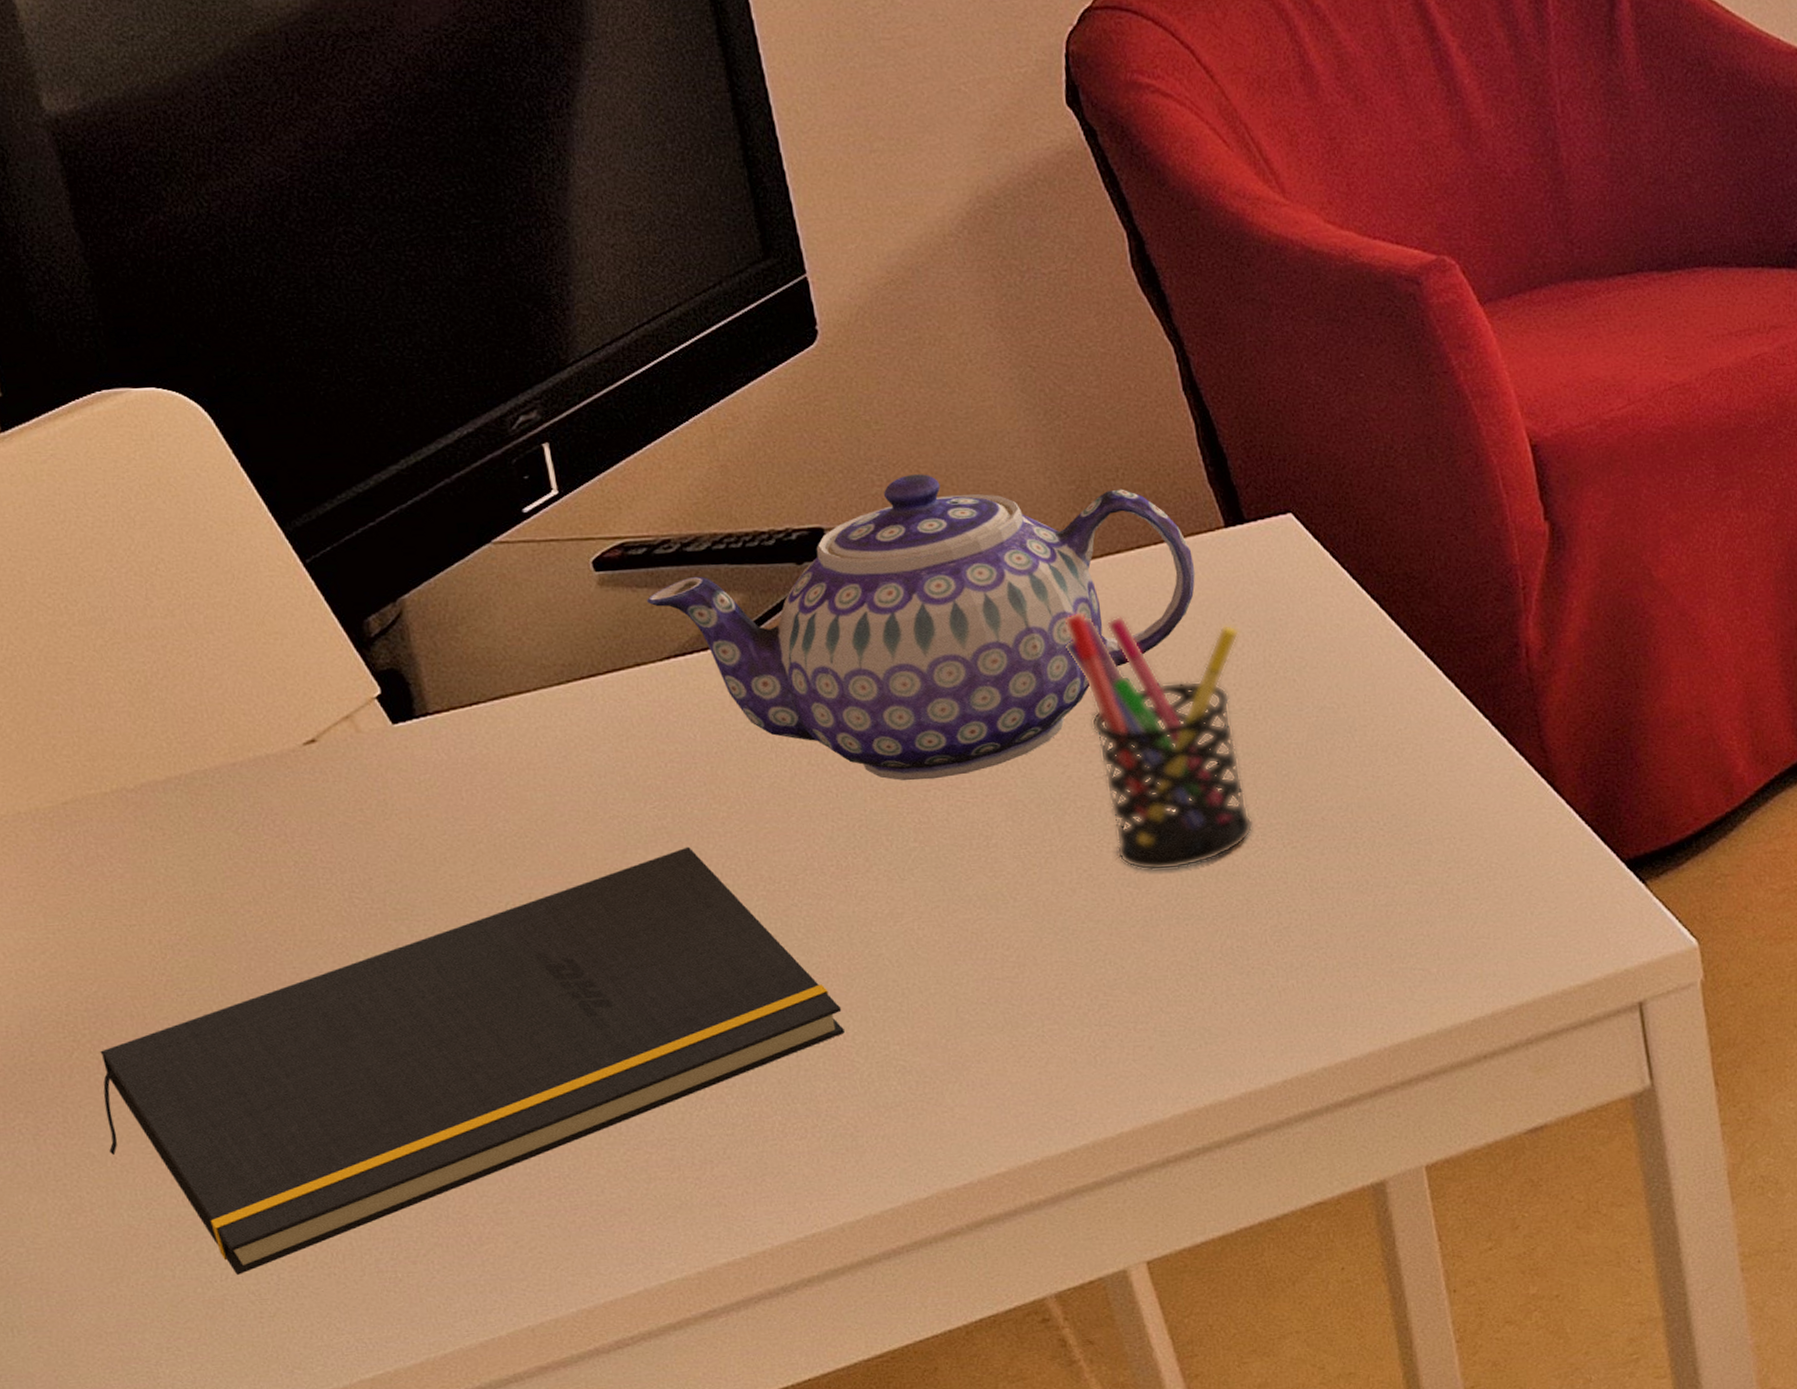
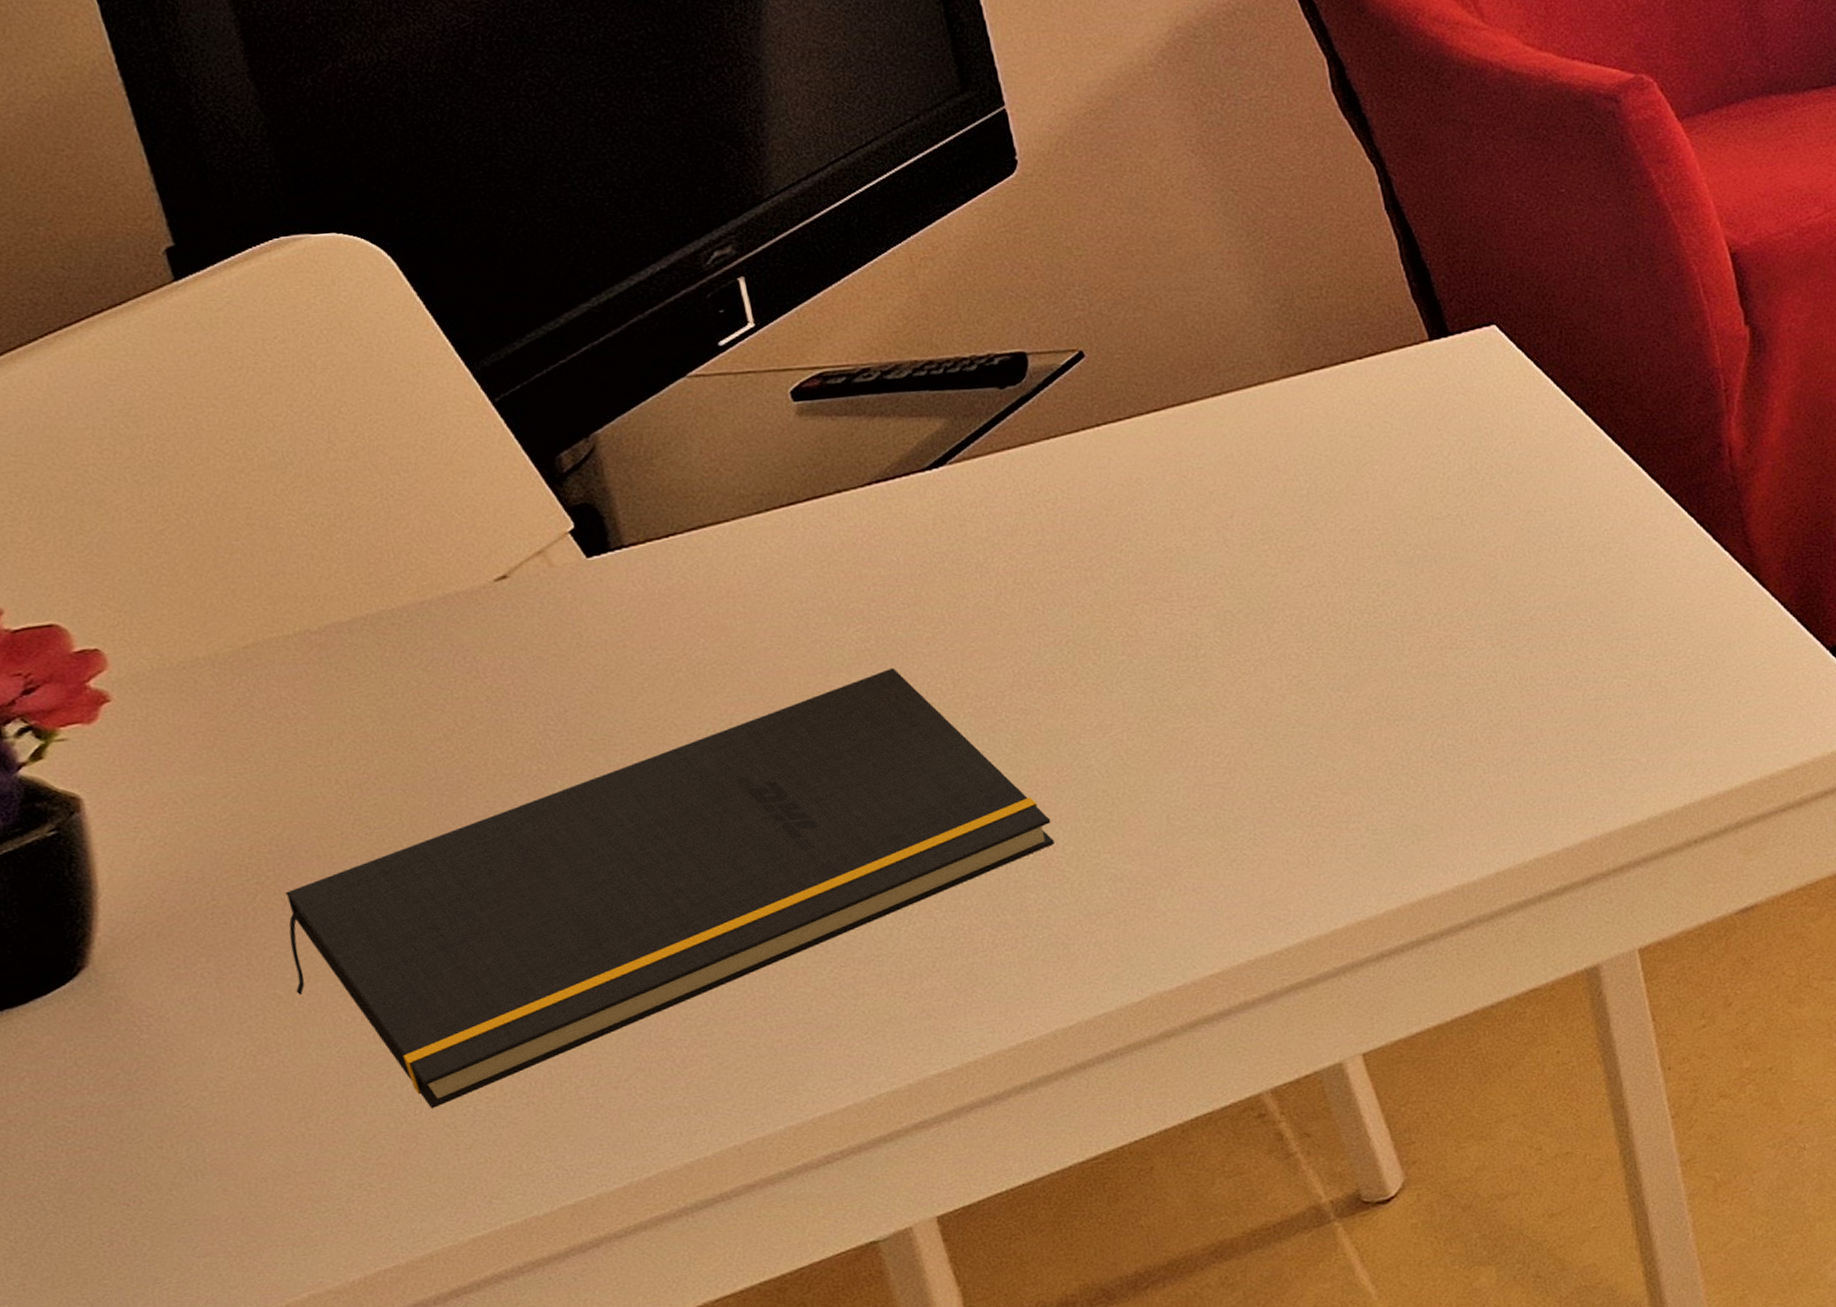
teapot: present [646,474,1196,781] -> none [846,297,1401,596]
pen holder: present [1064,614,1253,871] -> none [1271,428,1462,675]

